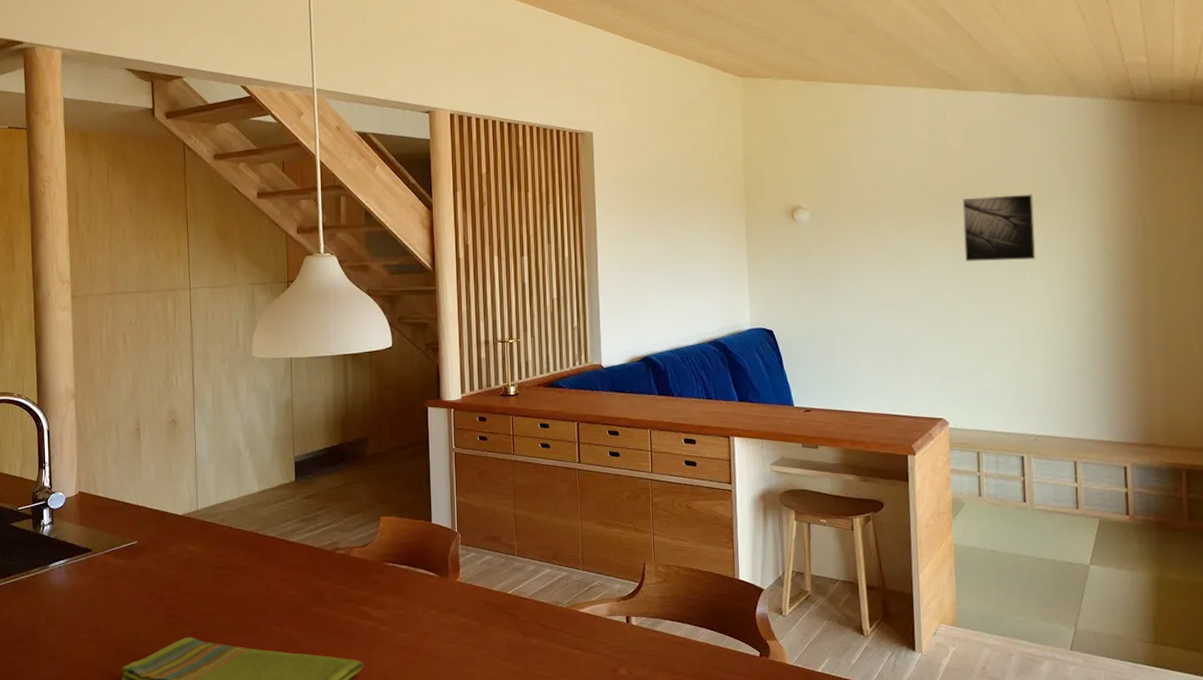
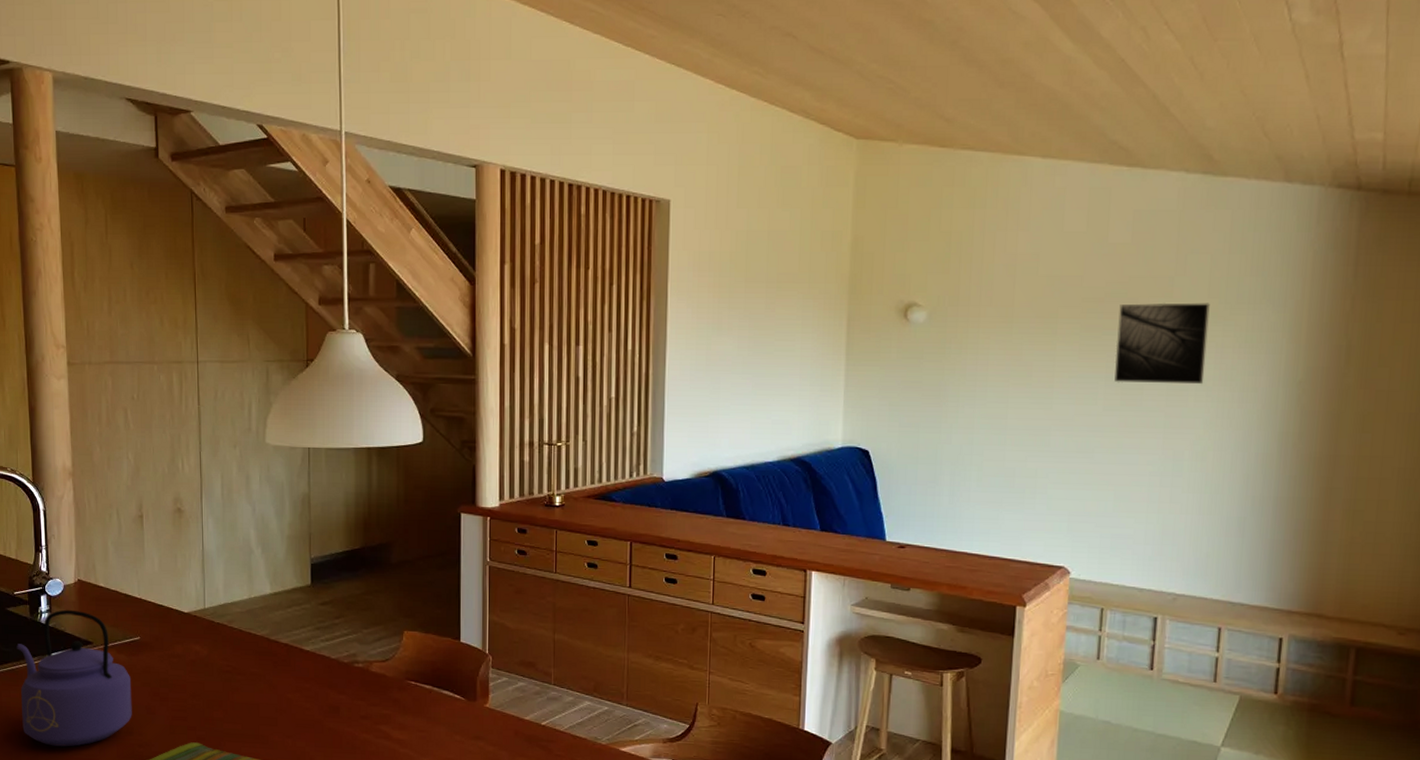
kettle: none [19,520,130,652] -> present [16,609,132,747]

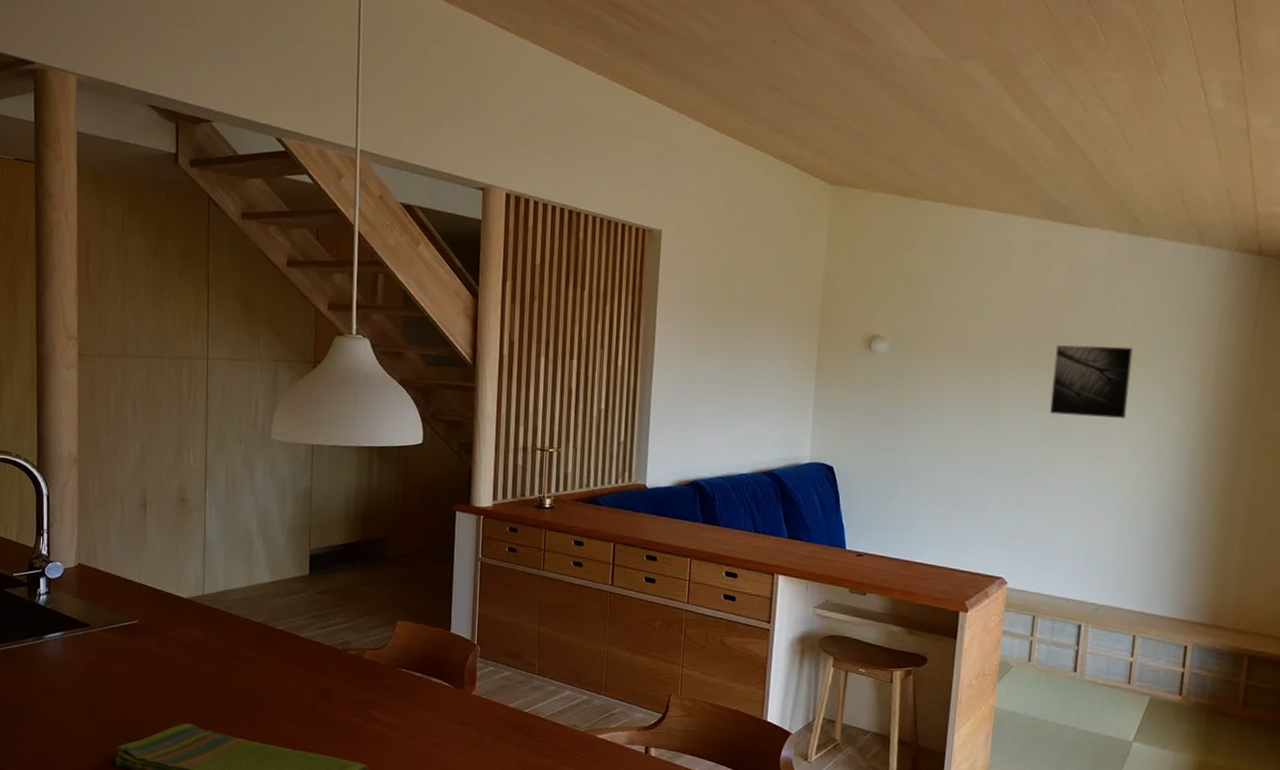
kettle: present [16,609,132,747] -> none [13,592,128,726]

